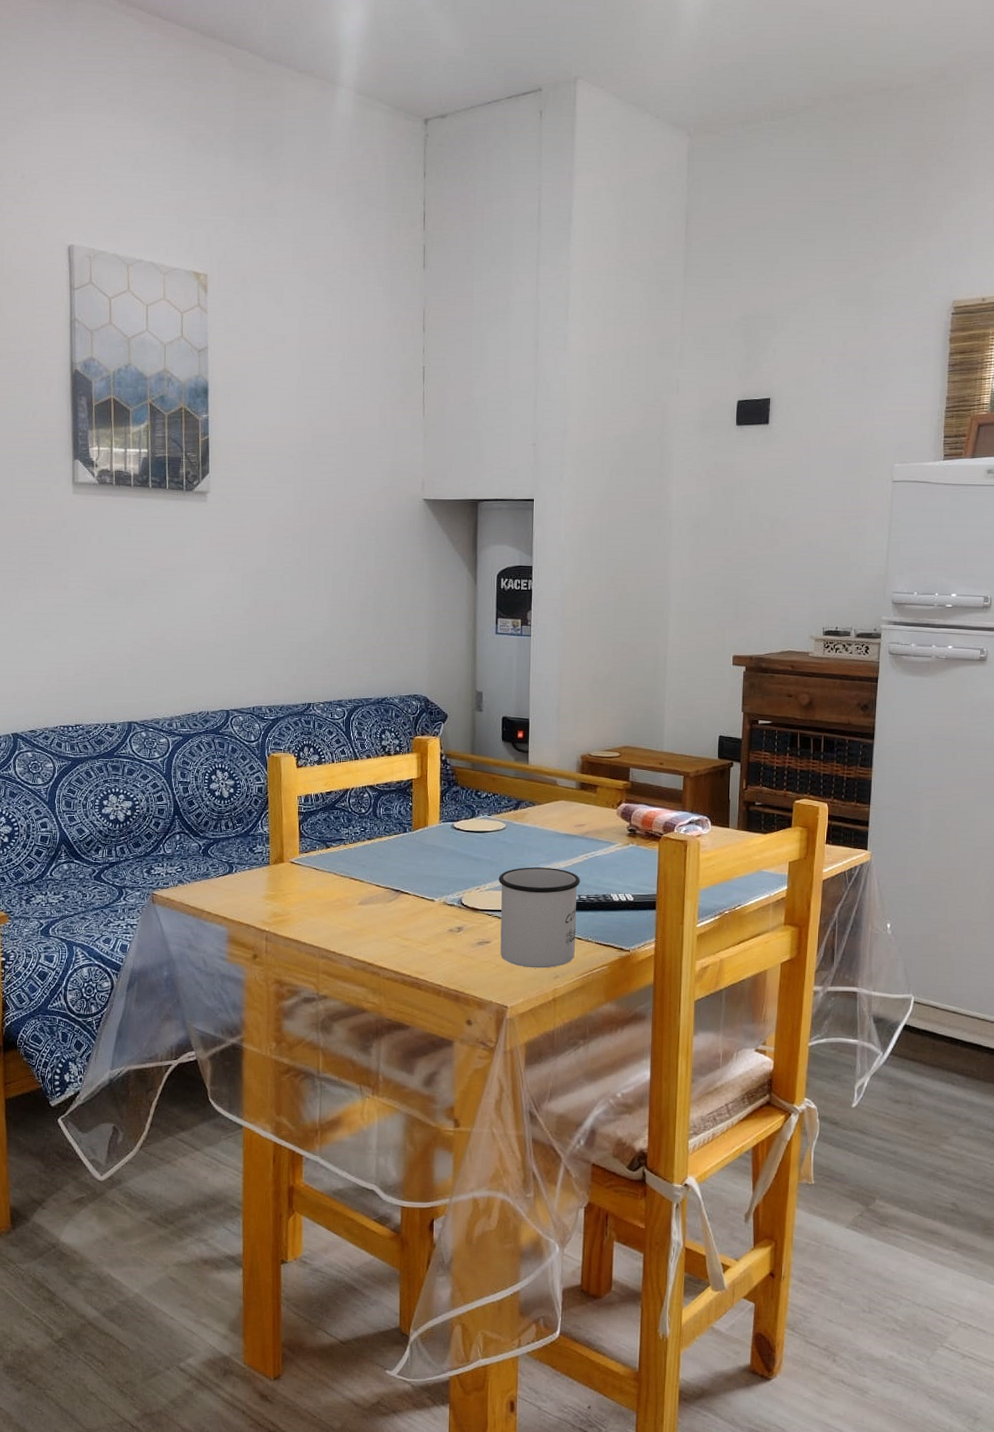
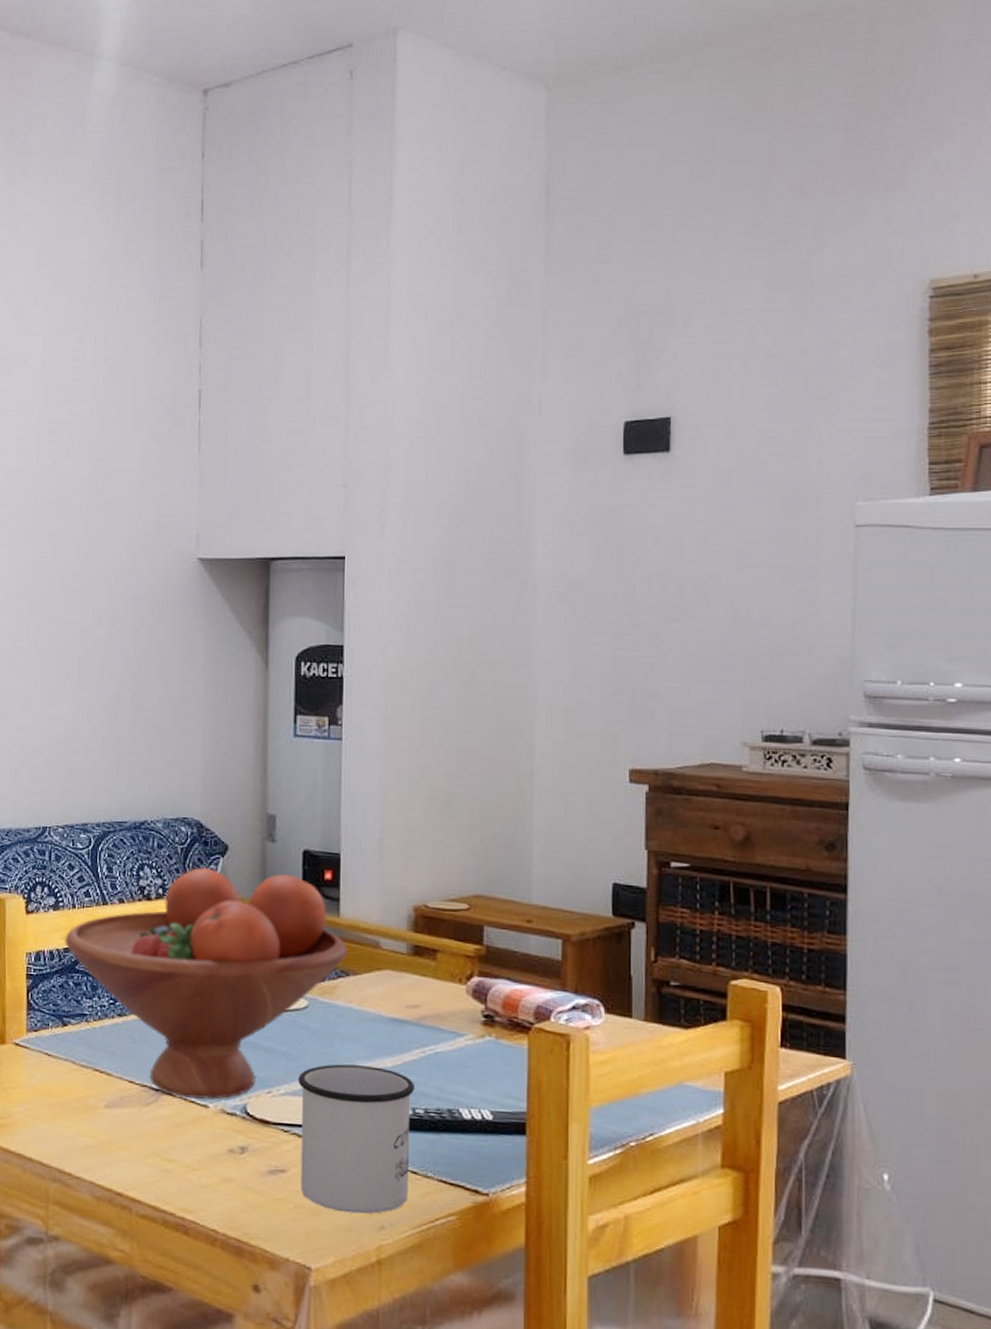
fruit bowl: none [327,730,534,896] -> present [64,867,347,1100]

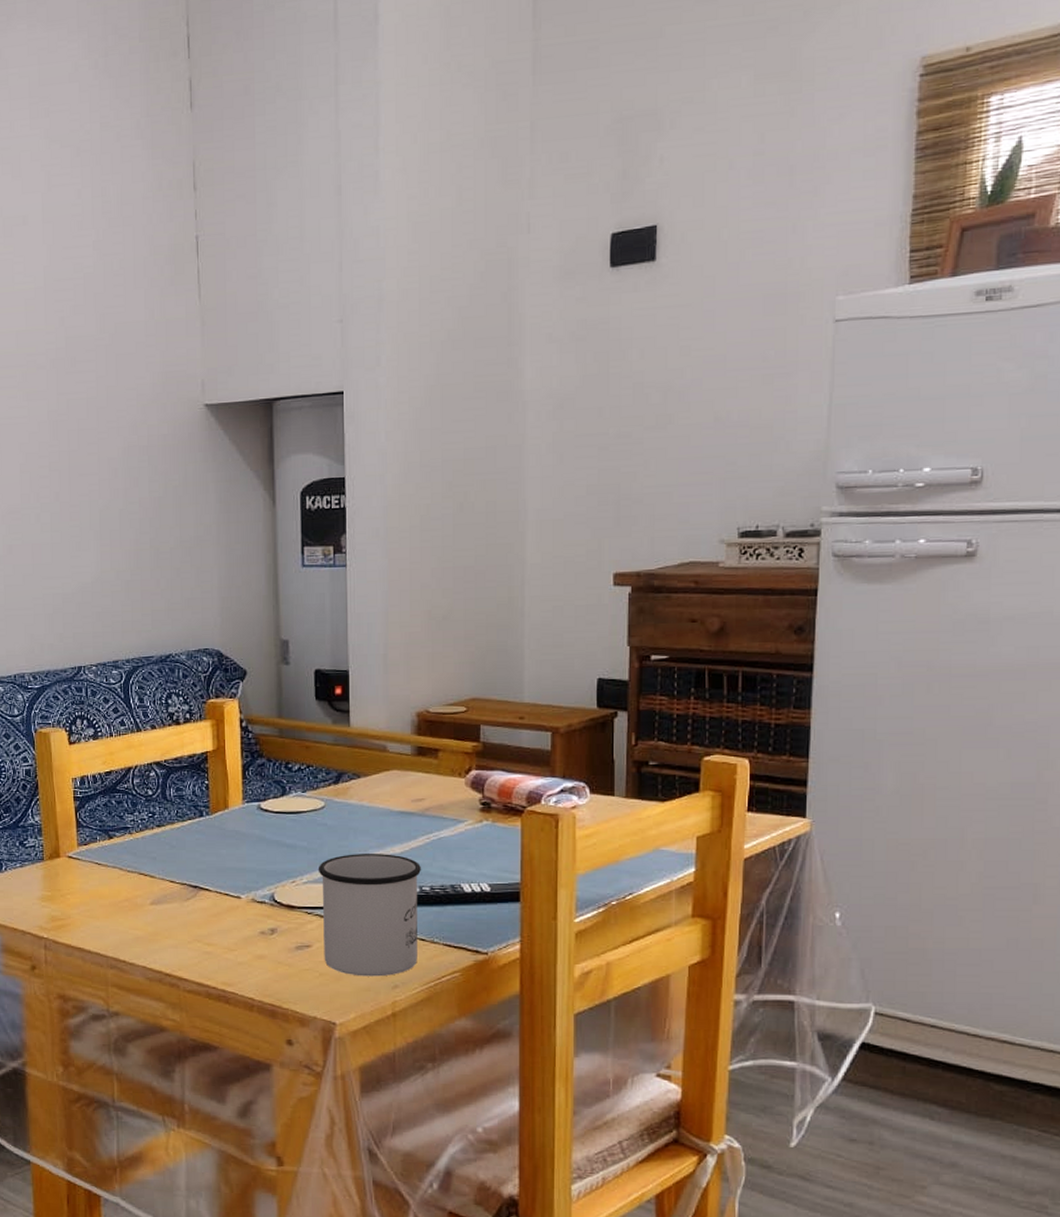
fruit bowl: present [64,867,347,1100] -> none [105,691,358,892]

